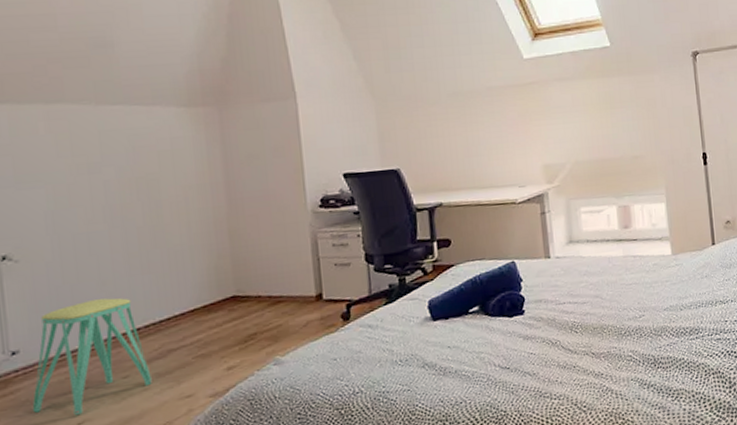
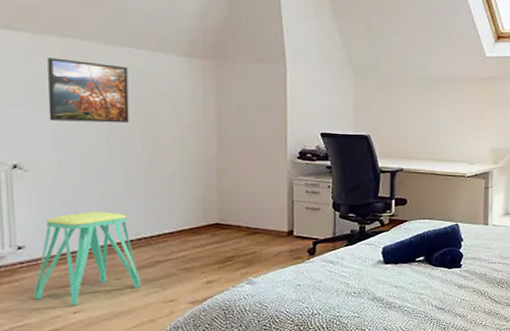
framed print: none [33,127,127,200] -> present [47,57,130,123]

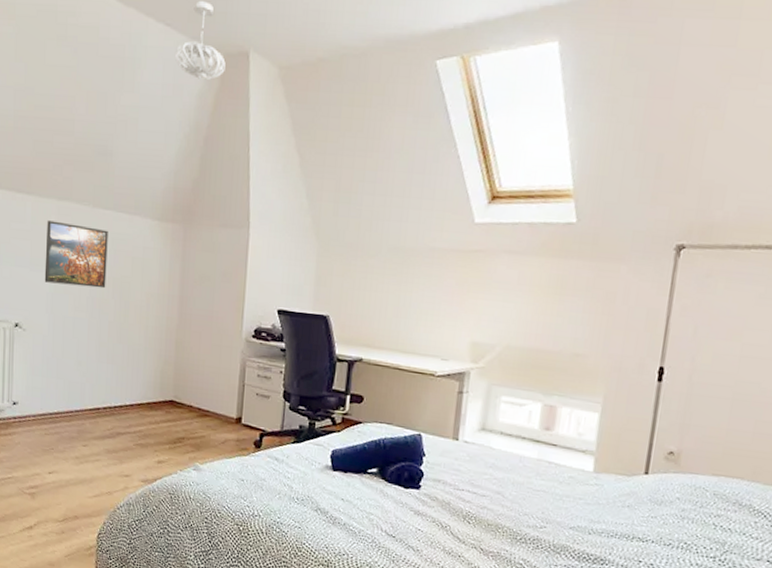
stool: present [34,212,141,306] -> none [21,375,103,466]

